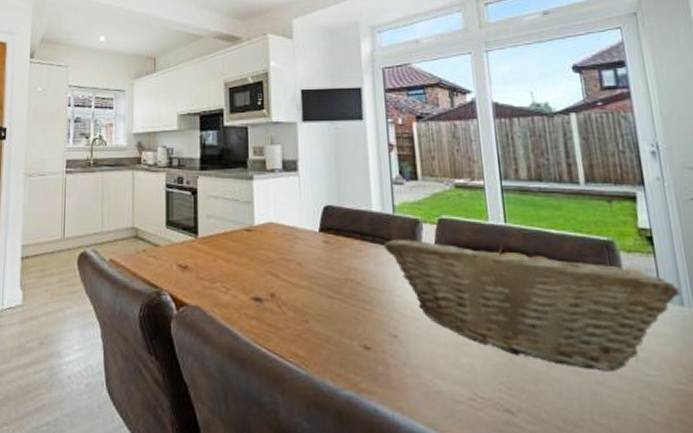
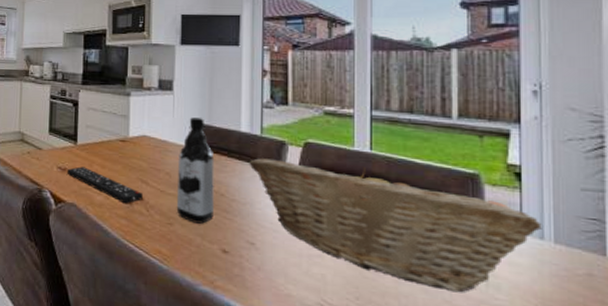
remote control: none [188,262,273,302] -> present [66,166,143,204]
water bottle: none [309,199,351,318] -> present [176,117,215,224]

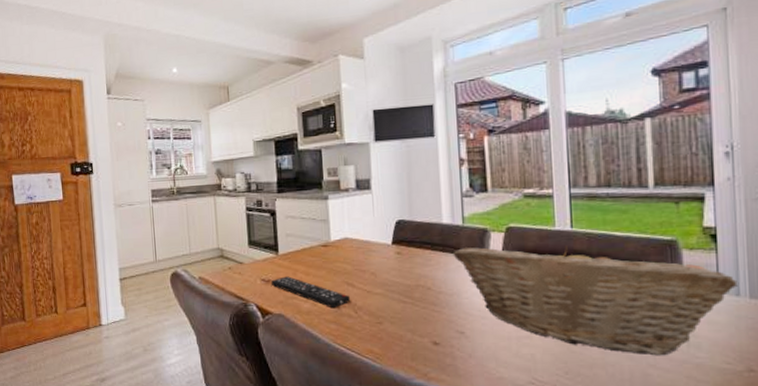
water bottle: present [176,117,215,224] -> none [382,214,422,319]

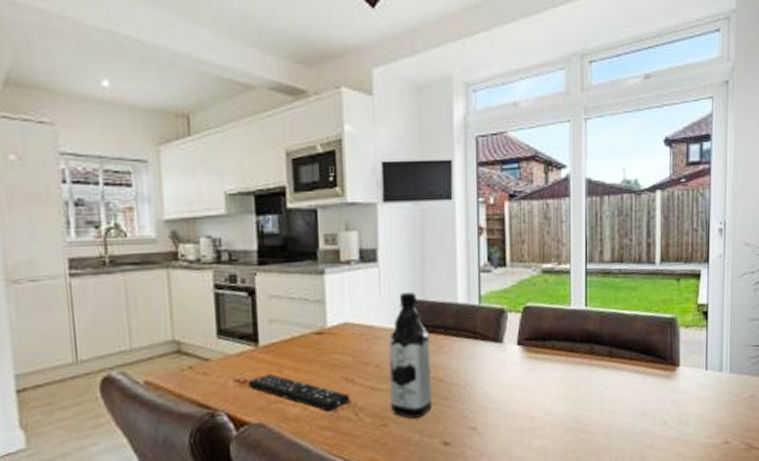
water bottle: none [382,214,422,319] -> present [389,292,432,419]
fruit basket: present [453,246,738,356] -> none [467,326,722,436]

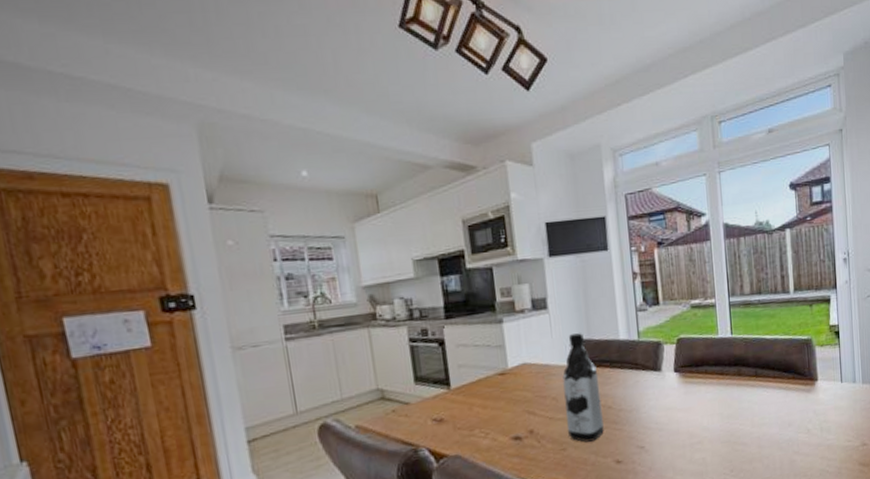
remote control: present [247,374,349,412] -> none [443,412,532,441]

